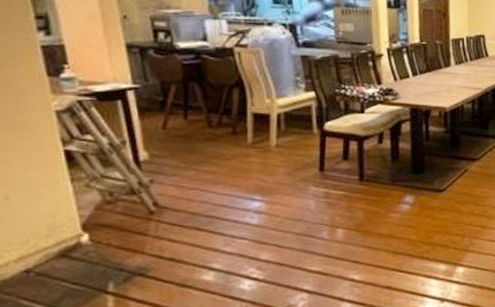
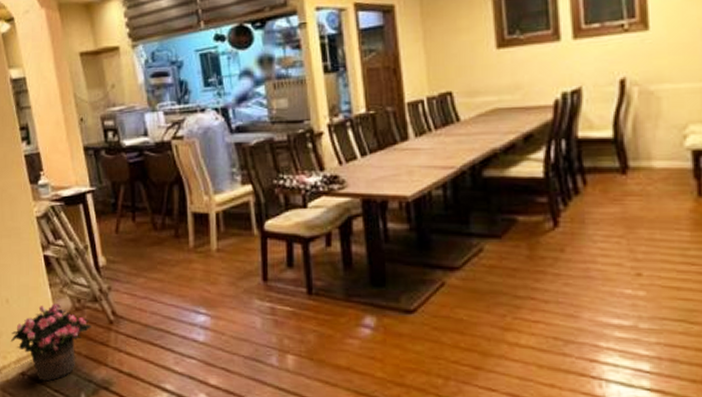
potted flower: none [9,197,128,276] -> present [10,302,93,382]

